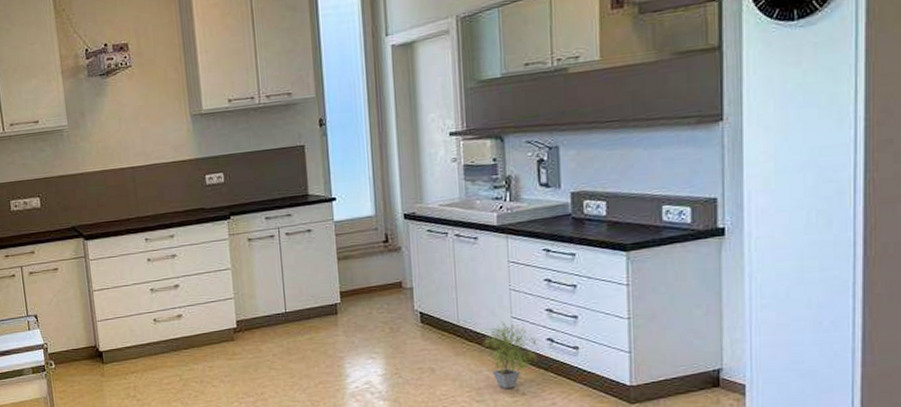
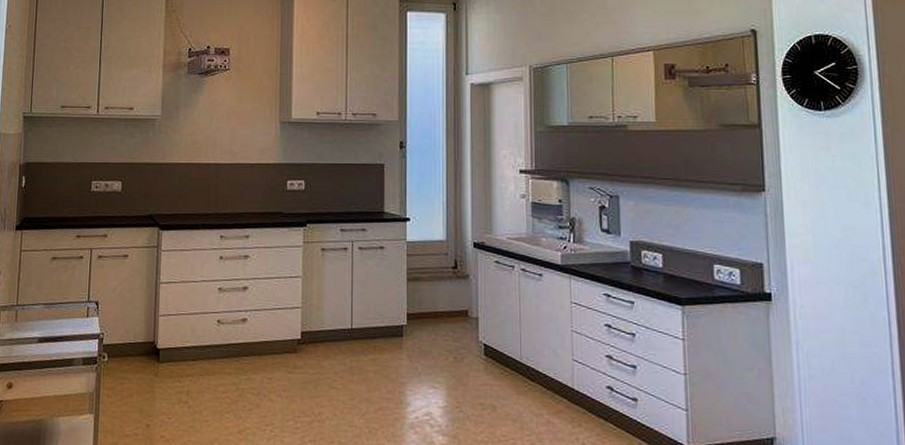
potted plant: present [483,321,540,389] -> none [544,363,600,437]

